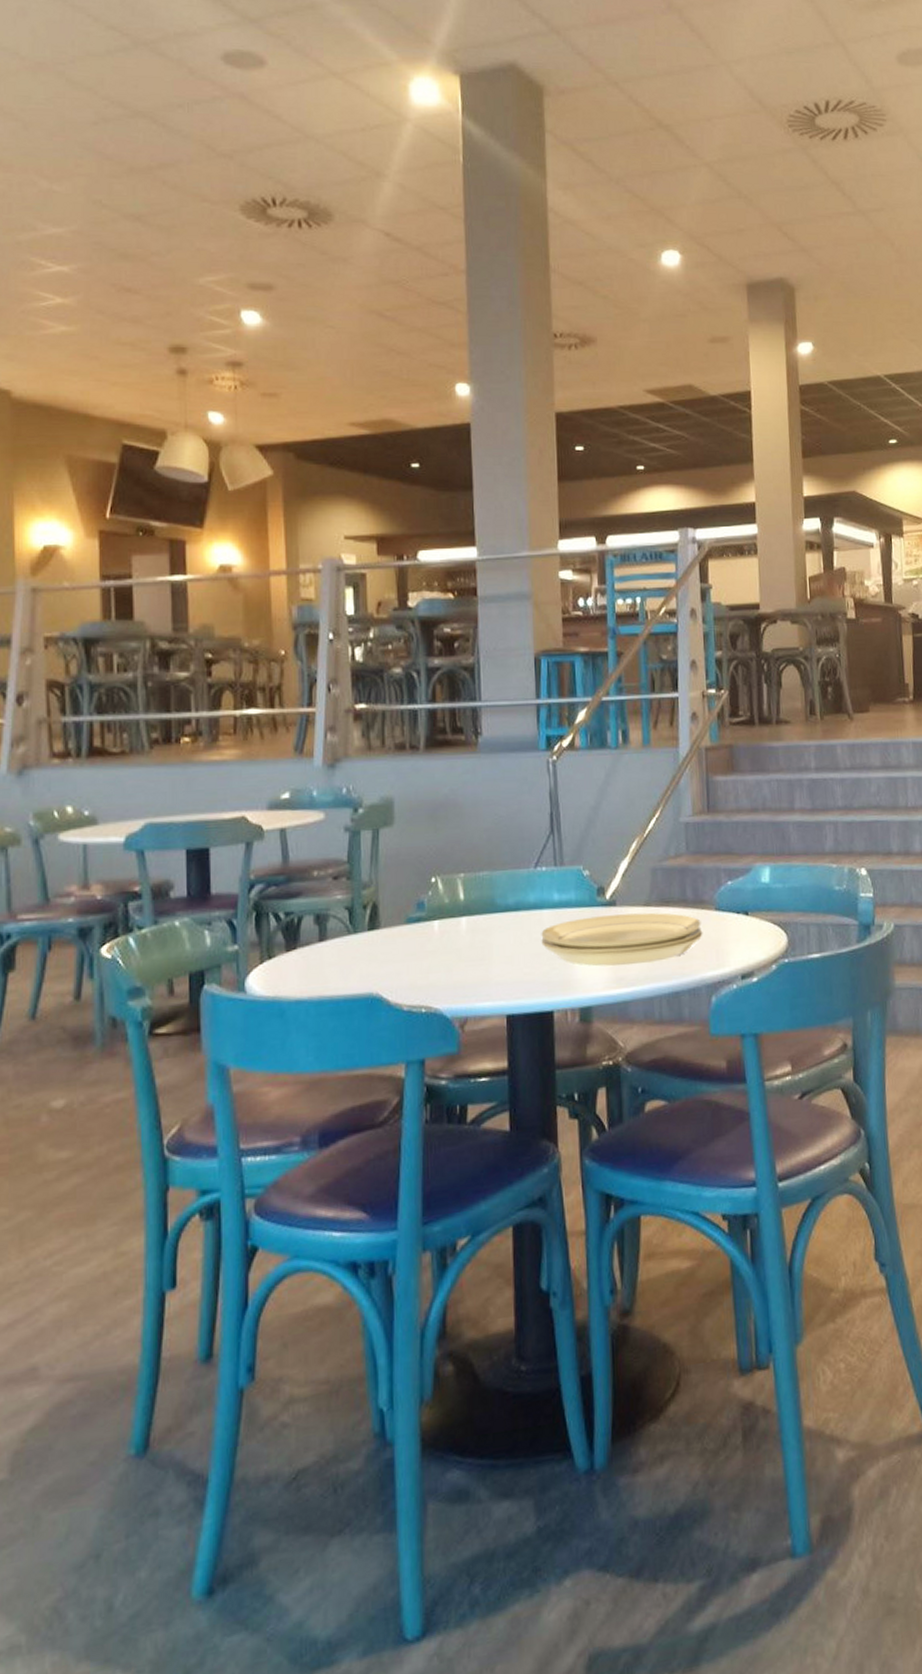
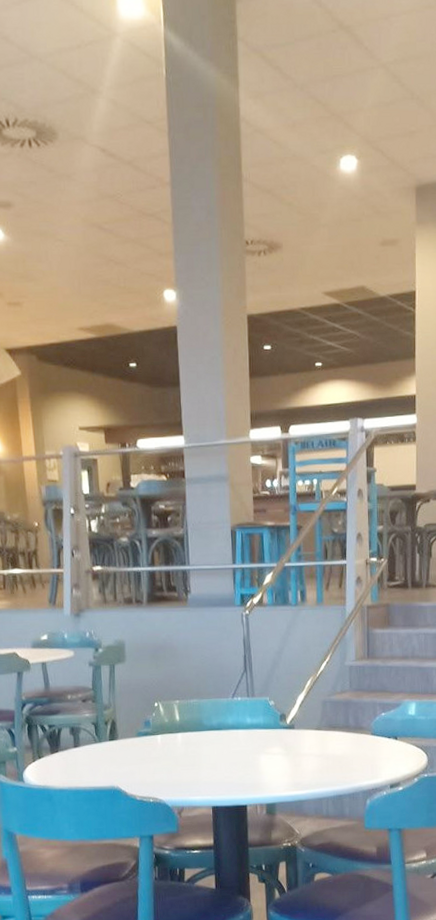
plate: present [541,912,703,967] -> none [237,735,361,774]

